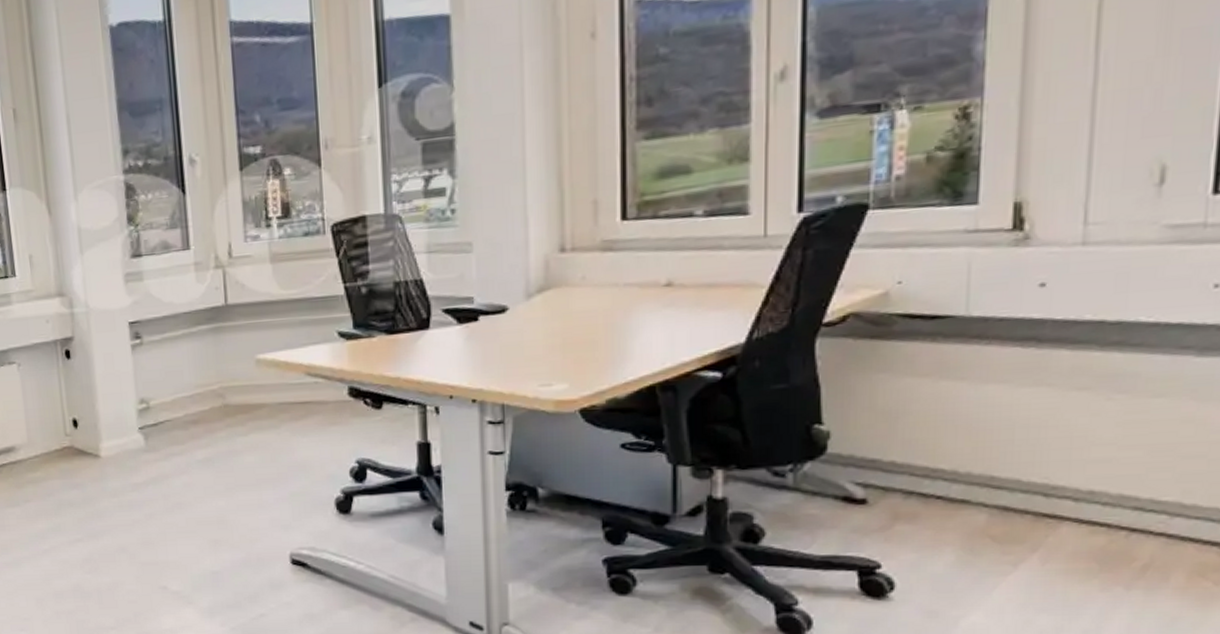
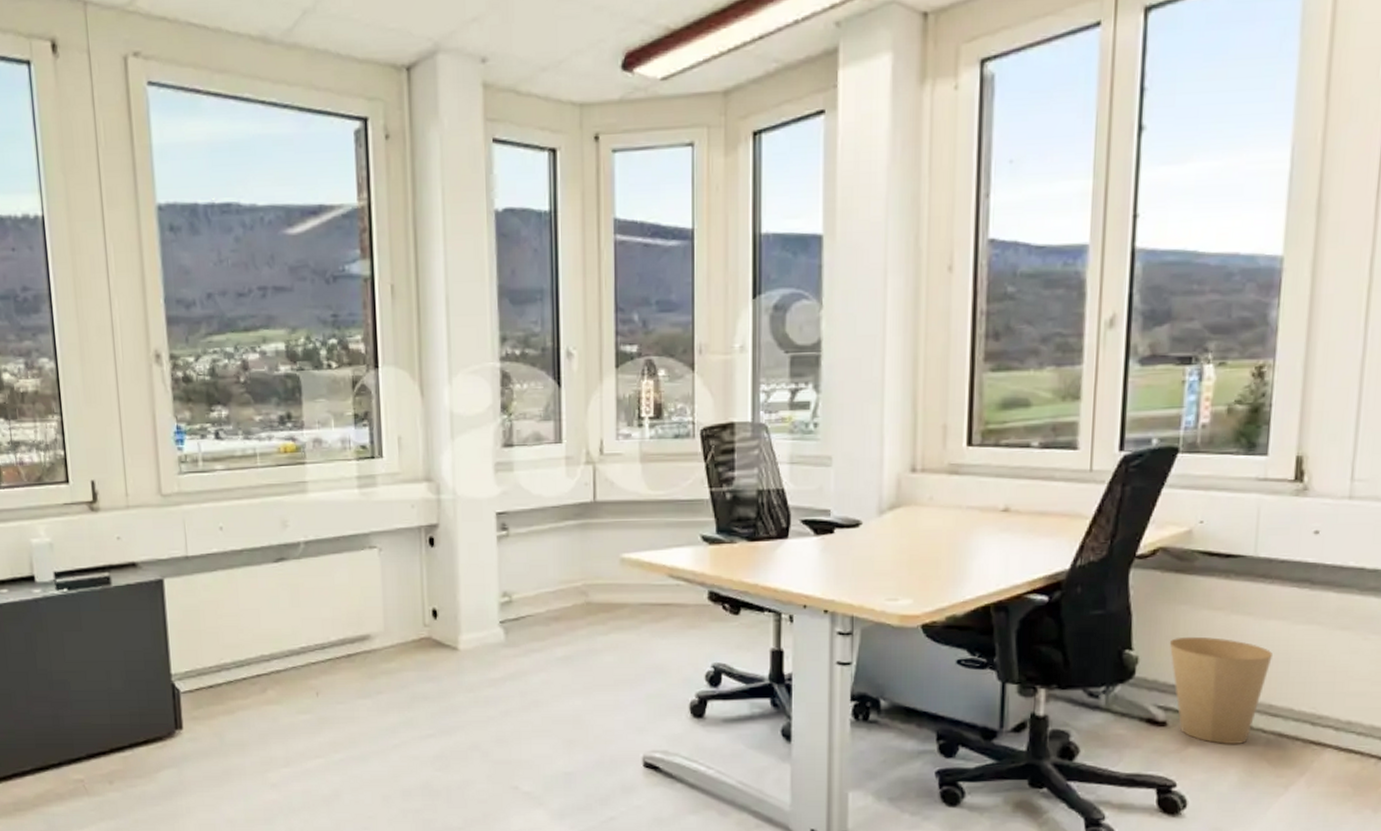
trash can: none [866,406,992,522] -> present [1169,636,1272,745]

